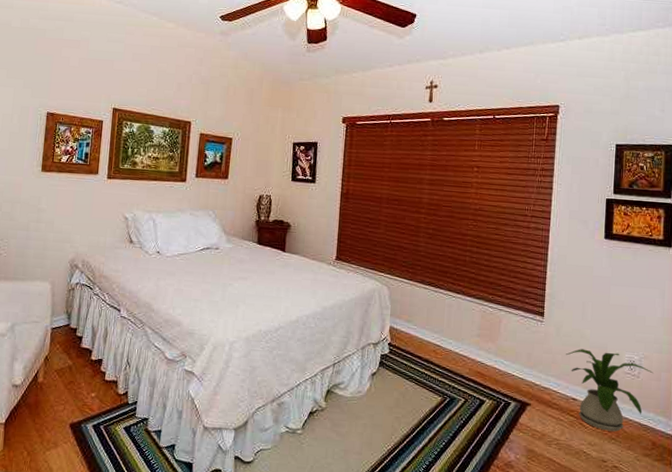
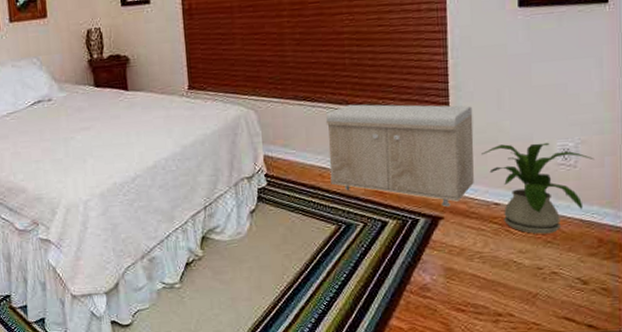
storage bench: none [442,295,562,395] -> present [325,104,474,207]

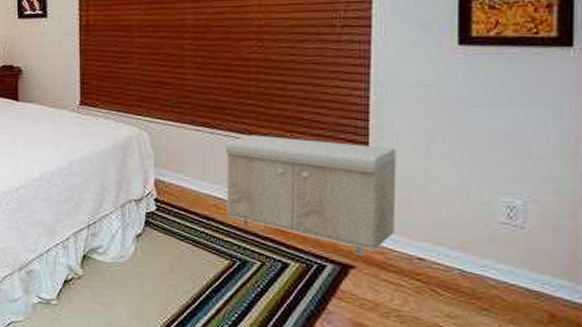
house plant: present [481,142,594,234] -> none [405,194,548,300]

